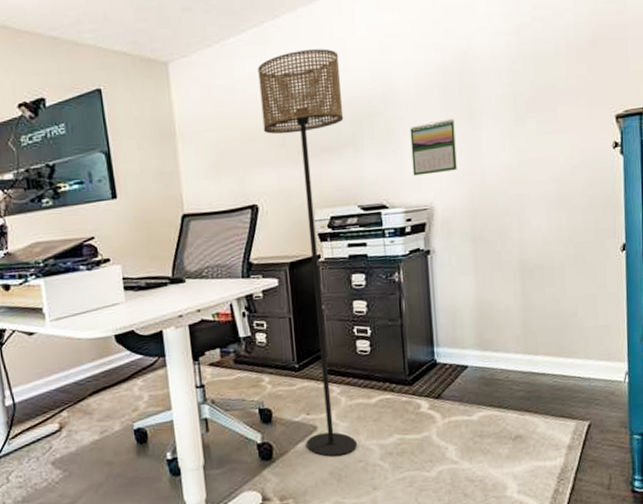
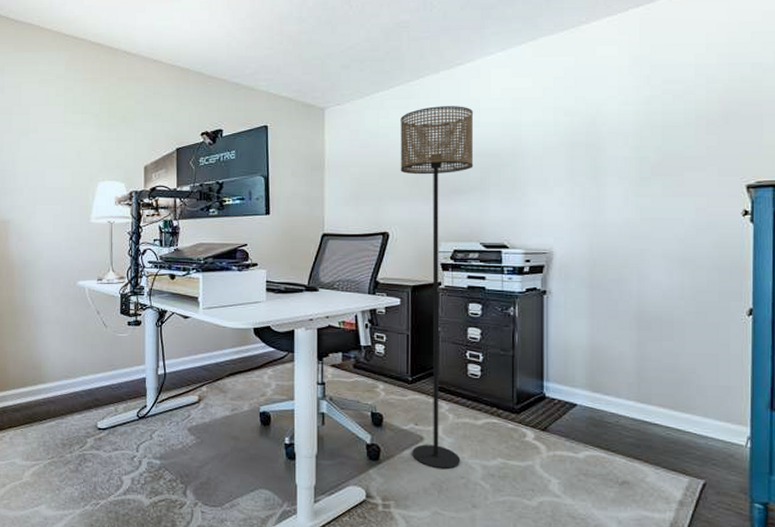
calendar: present [410,118,457,176] -> none [535,174,579,222]

